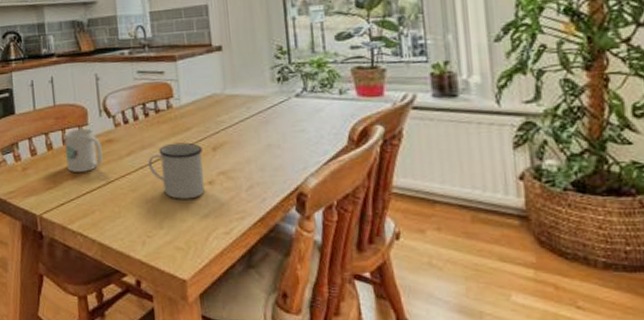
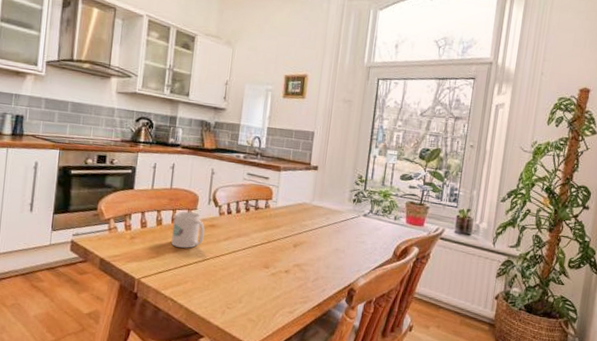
mug: present [148,142,205,199] -> none [240,236,286,282]

